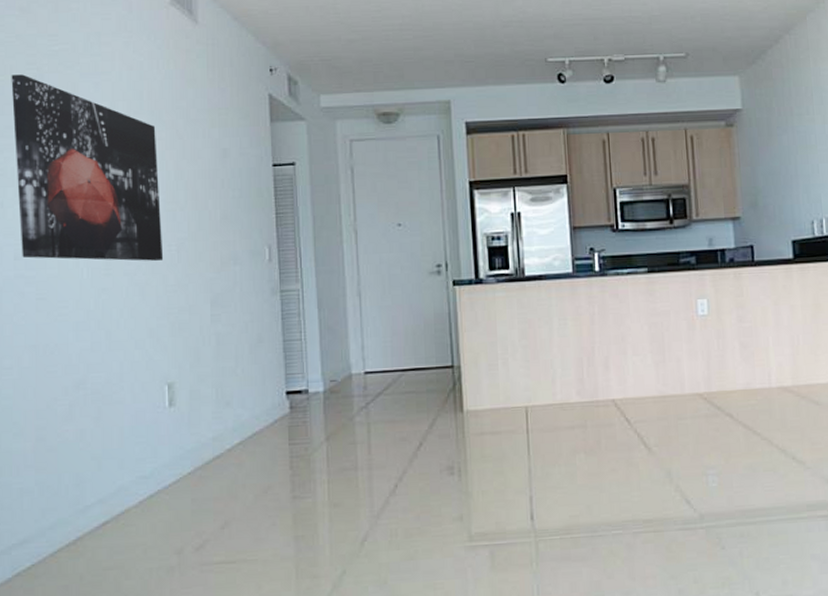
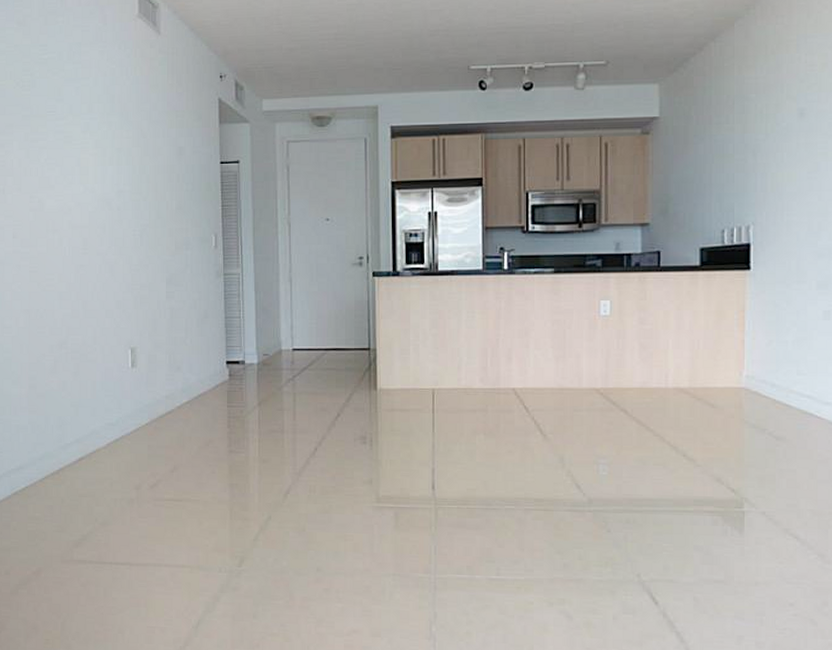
wall art: present [11,74,164,261] -> none [11,80,129,243]

